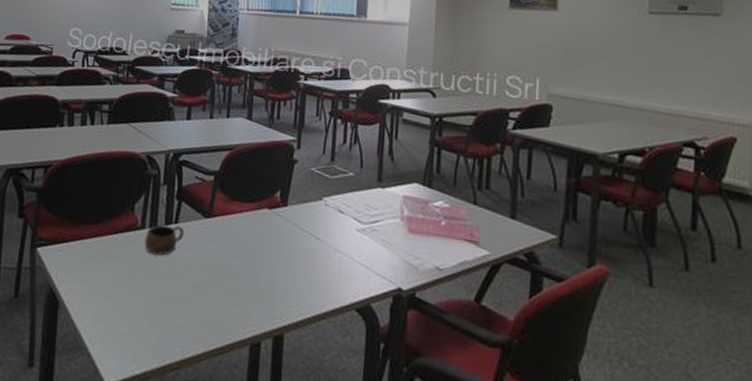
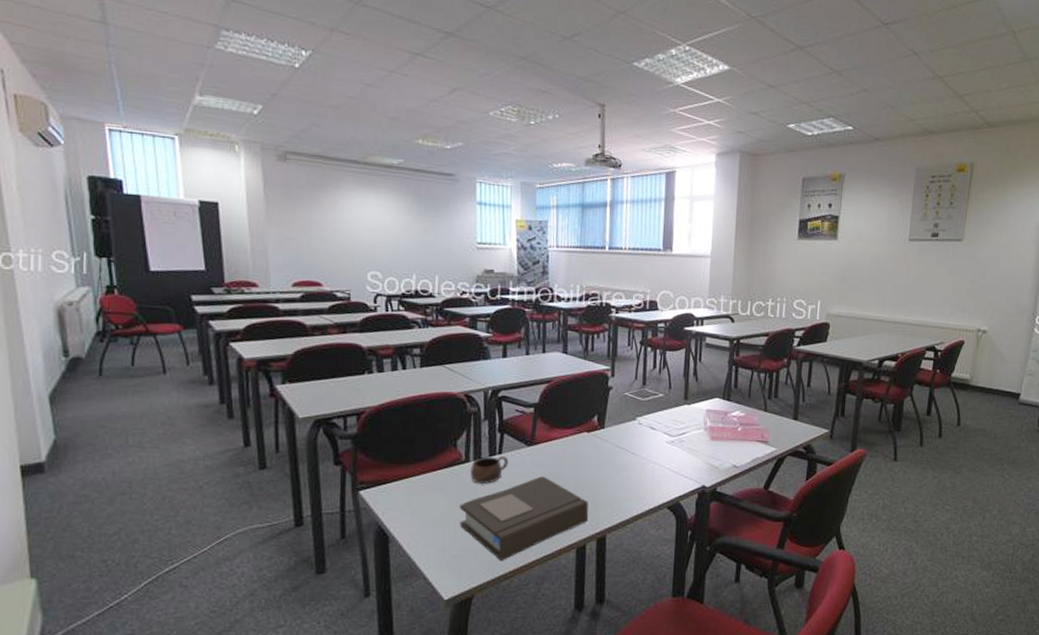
book: none [129,253,266,348] -> present [459,476,589,561]

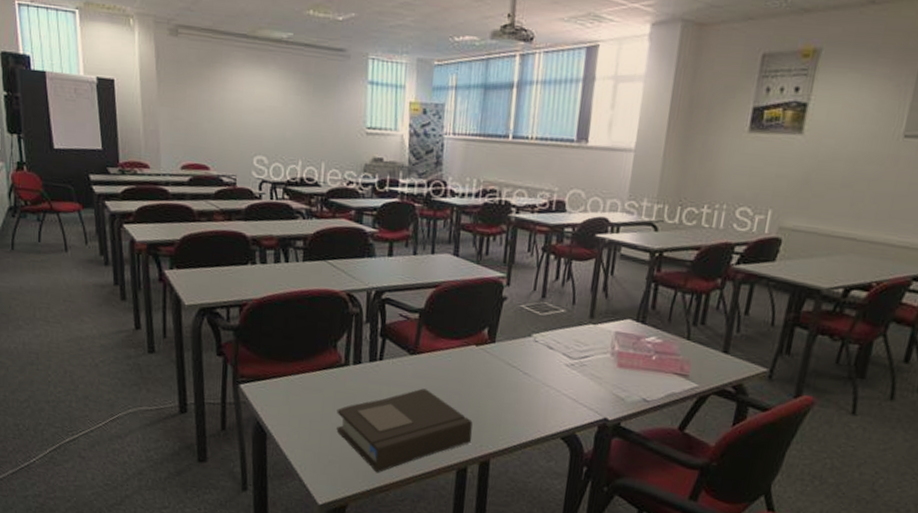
cup: present [470,455,509,484] -> none [349,361,390,391]

